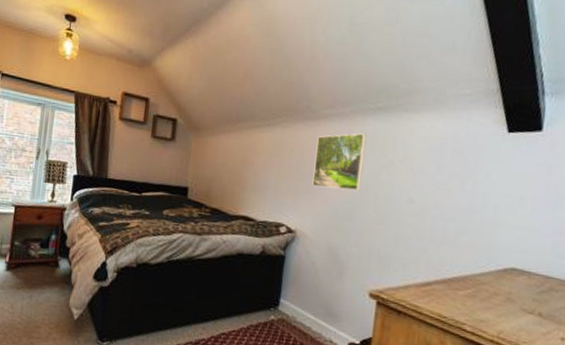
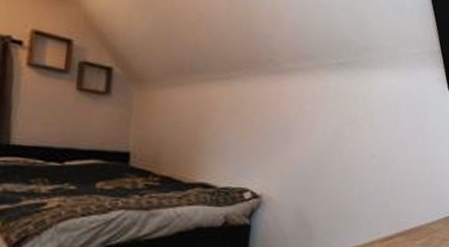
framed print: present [312,133,367,190] -> none [277,88,330,149]

